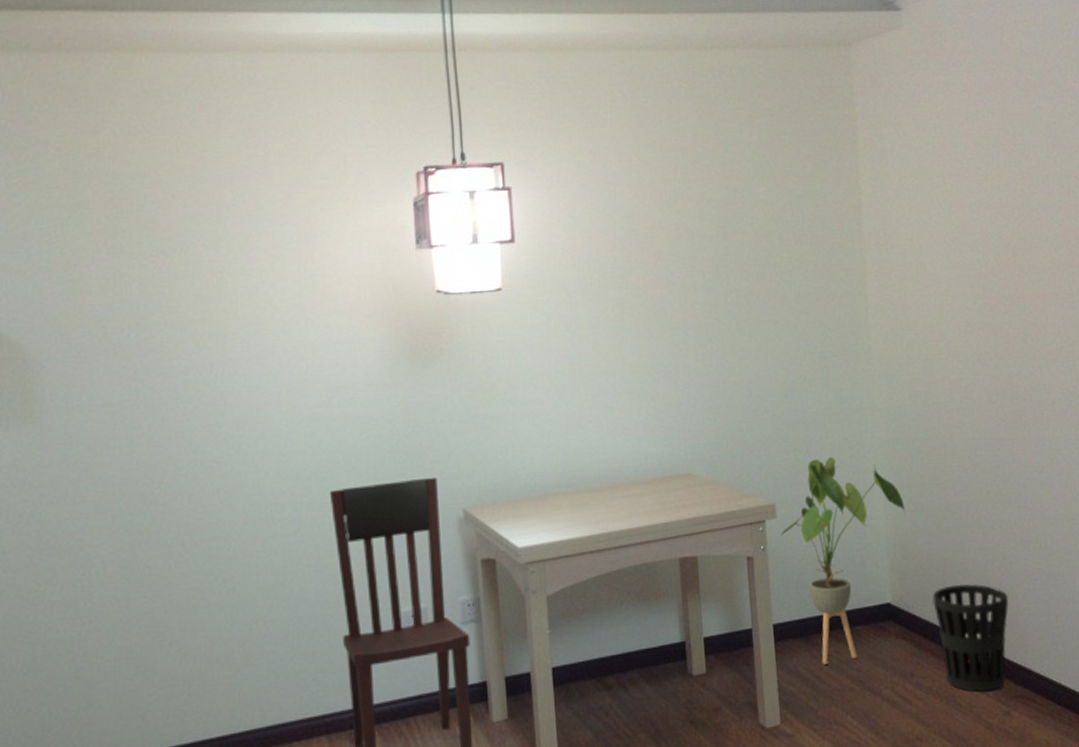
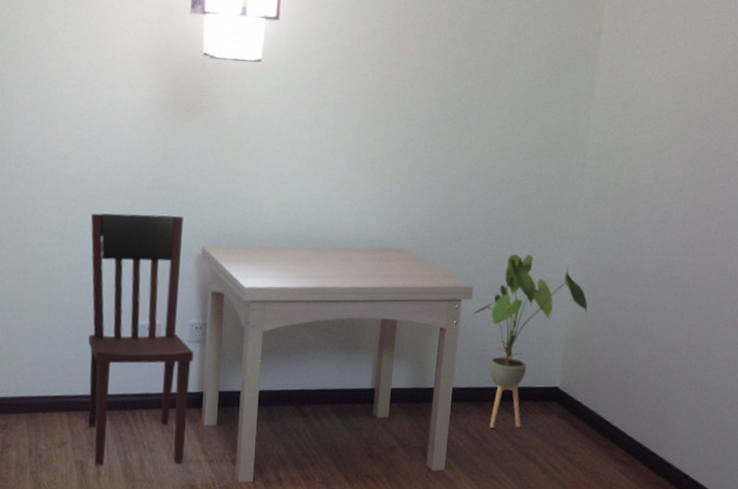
wastebasket: present [932,584,1009,693] -> none [593,381,664,475]

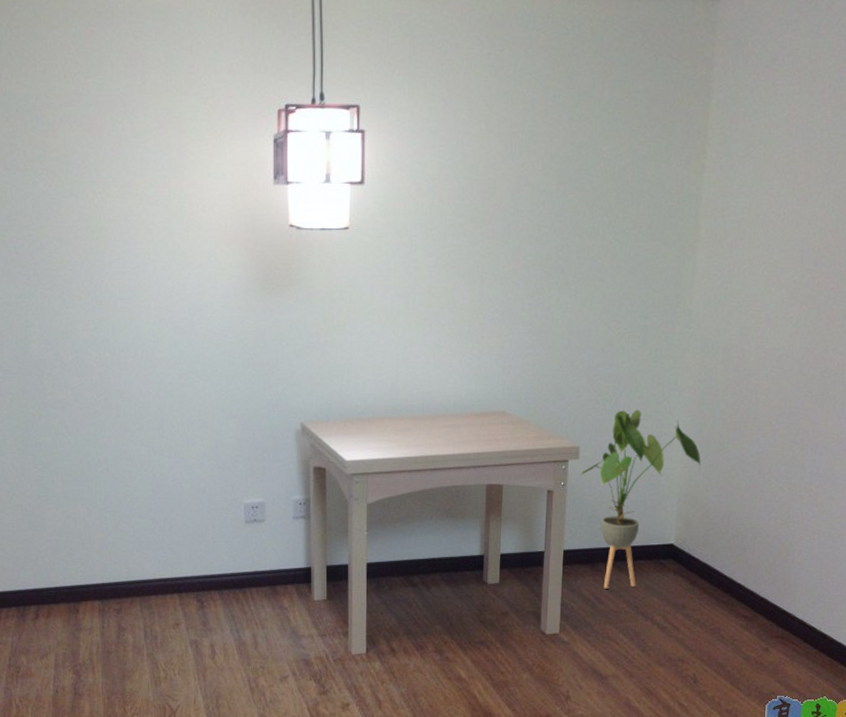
dining chair: present [88,213,194,466] -> none [188,393,300,645]

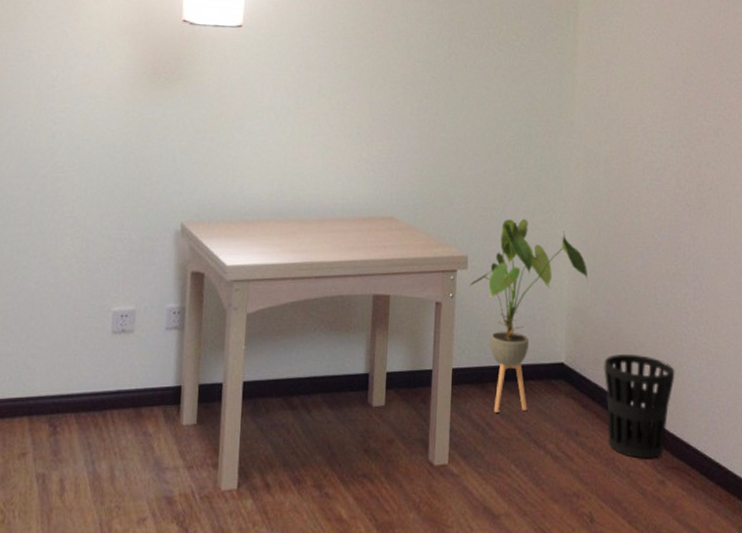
wastebasket: none [713,535,786,629] -> present [604,353,675,459]

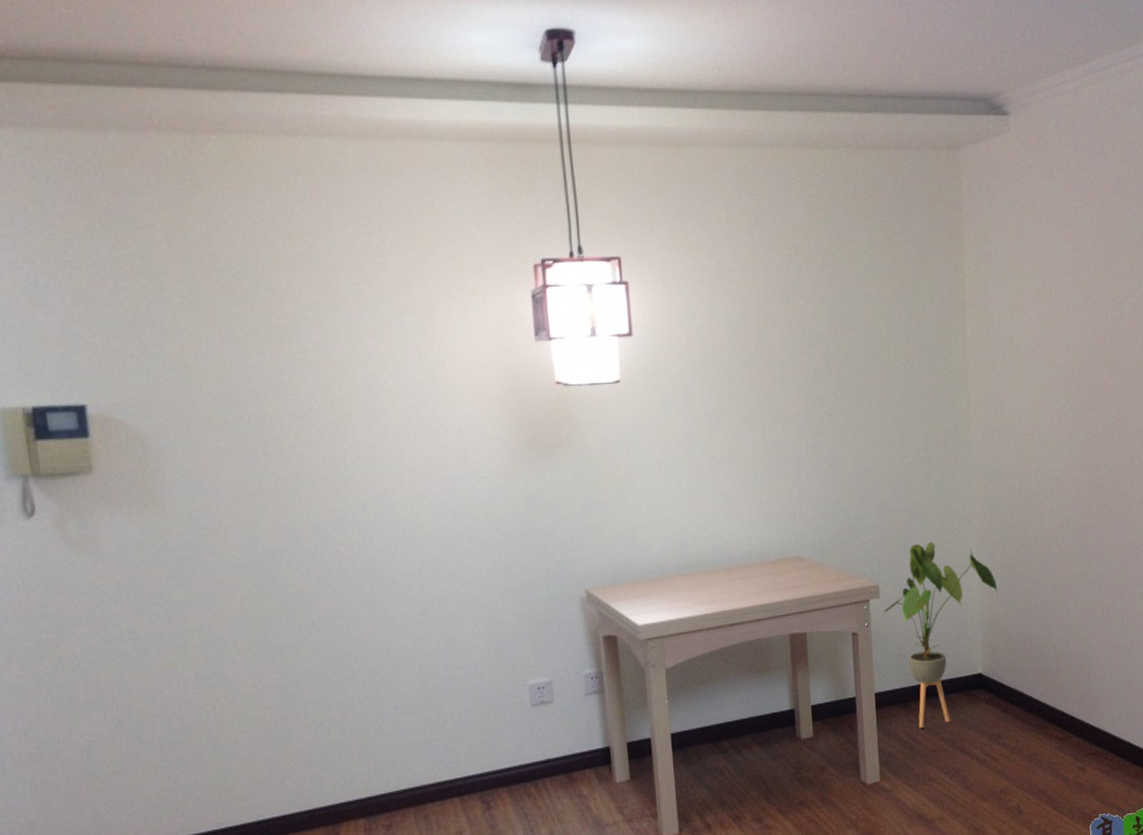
wastebasket: present [604,353,675,459] -> none [1019,656,1088,751]

